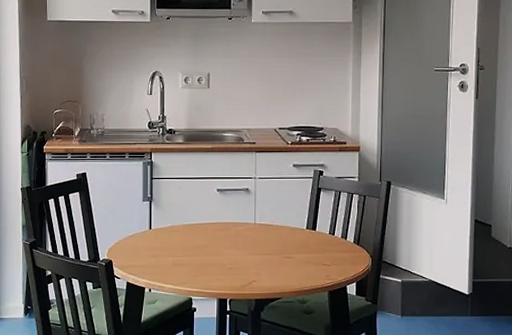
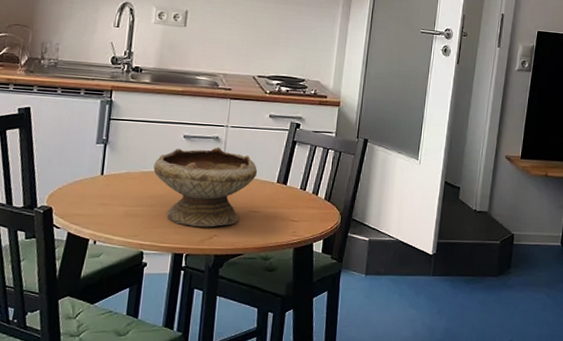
bowl: none [193,197,287,274] -> present [153,146,258,227]

